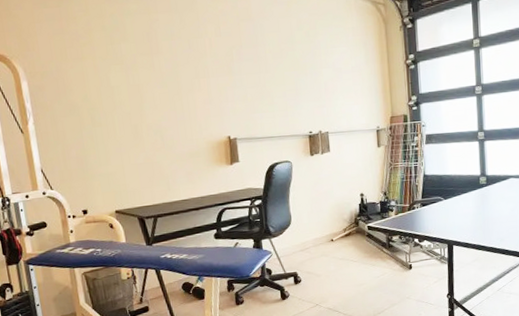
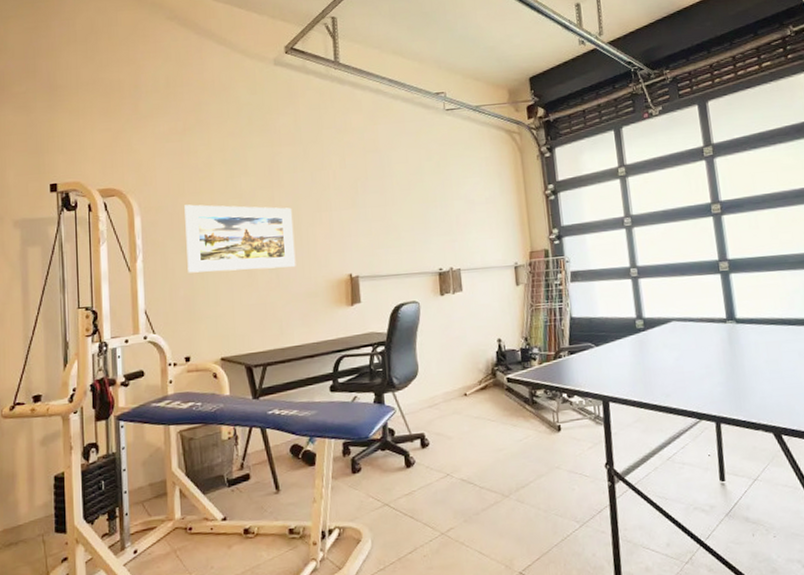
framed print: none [68,70,179,135] -> present [184,204,296,273]

